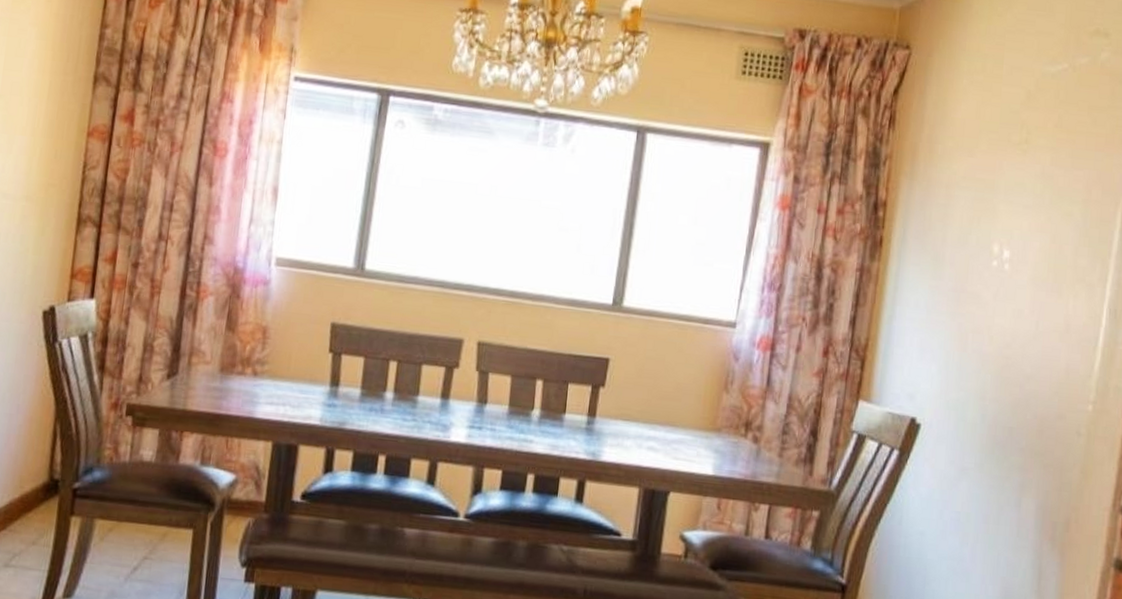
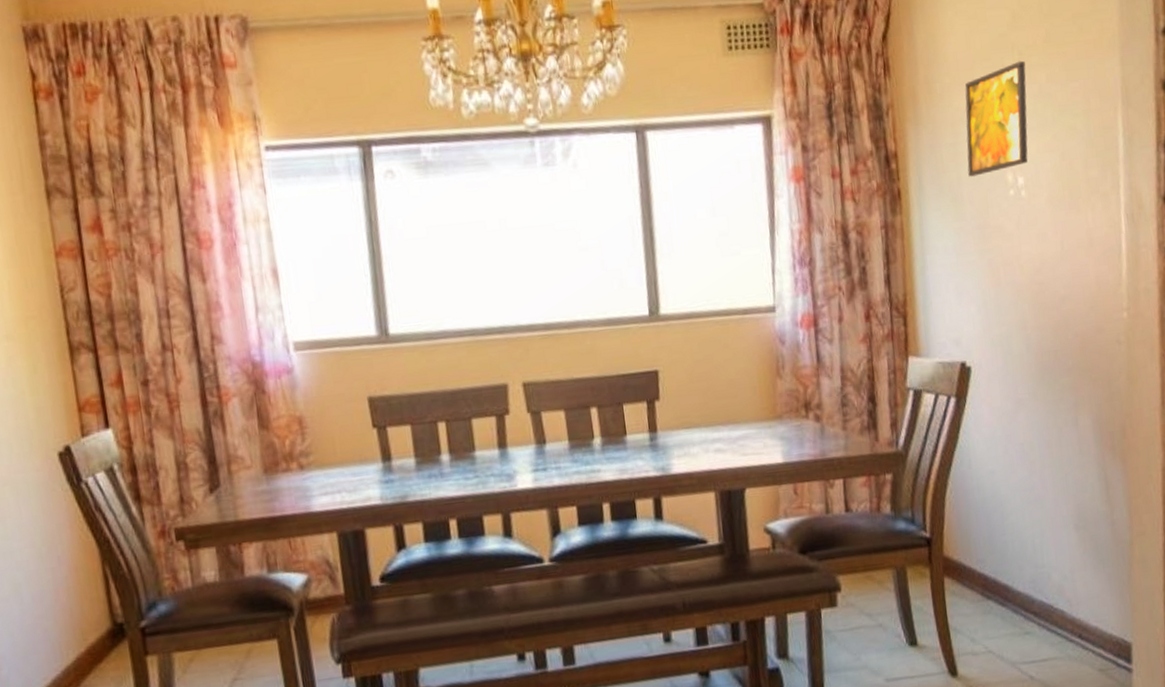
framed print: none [954,139,1032,241] -> present [965,60,1028,177]

